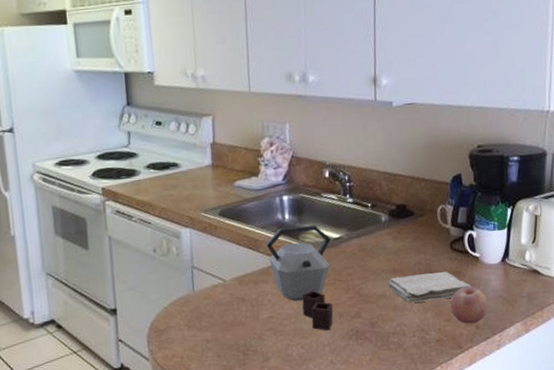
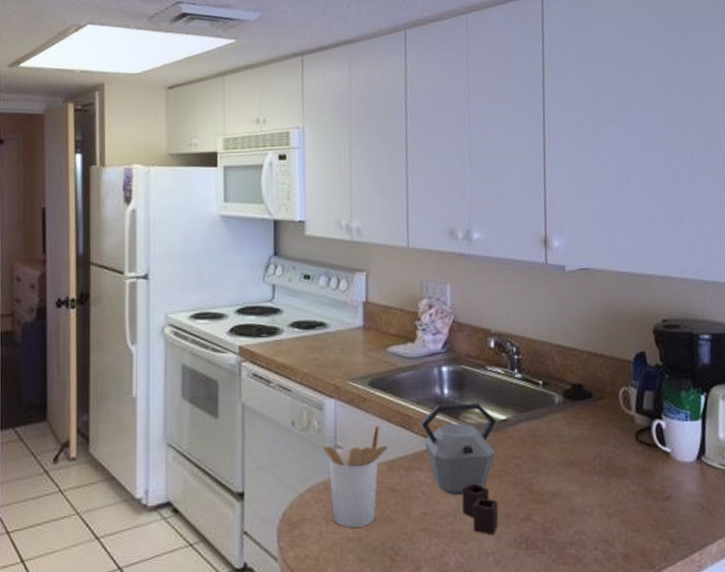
utensil holder: none [181,246,238,332] -> present [322,423,388,528]
washcloth: present [388,272,472,303] -> none [563,469,663,506]
fruit: present [449,286,489,324] -> none [637,488,685,537]

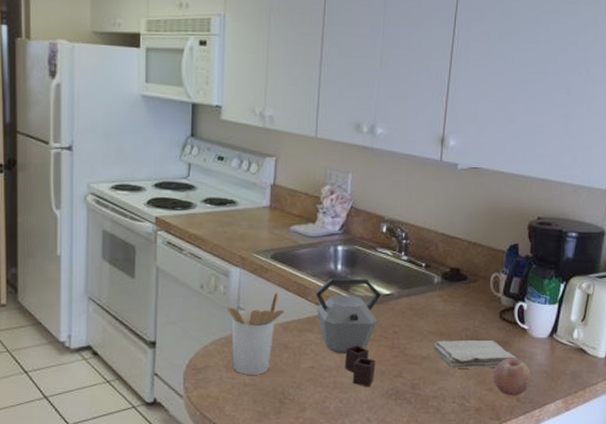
washcloth: none [563,469,663,506] -> present [433,340,517,368]
fruit: none [637,488,685,537] -> present [492,358,532,396]

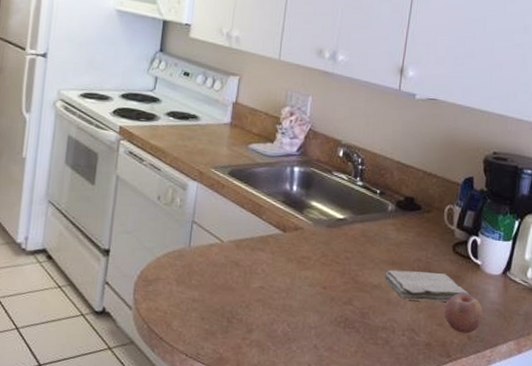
utensil holder: present [227,291,284,375] -> none [181,207,238,291]
kettle: present [315,278,381,387] -> none [269,198,335,313]

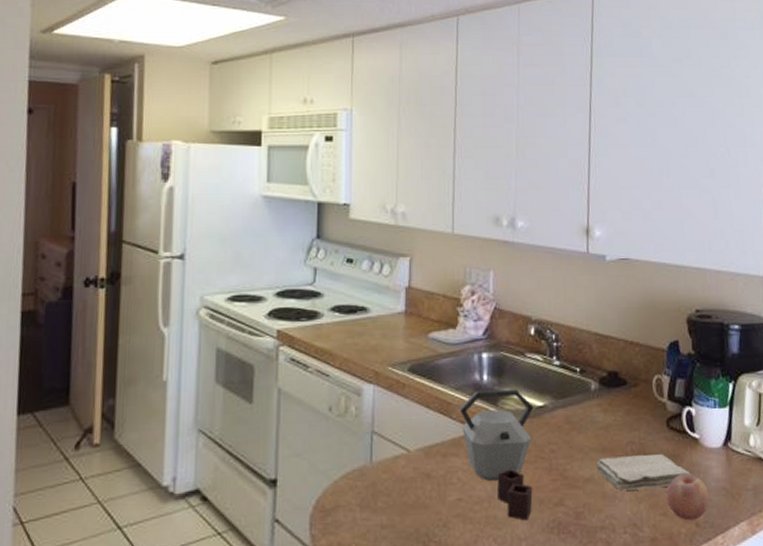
kettle: none [269,198,335,313] -> present [459,389,534,521]

